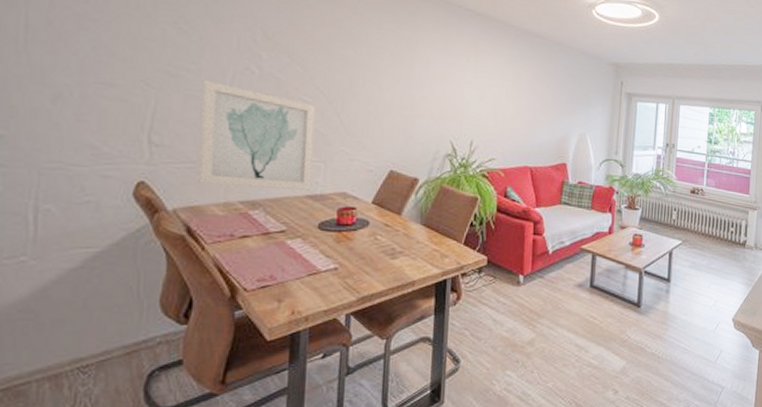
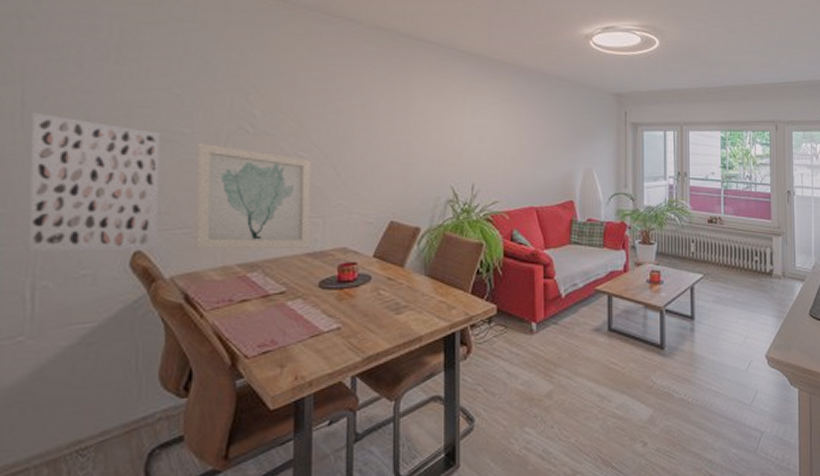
wall art: none [30,37,166,183] -> present [27,113,160,252]

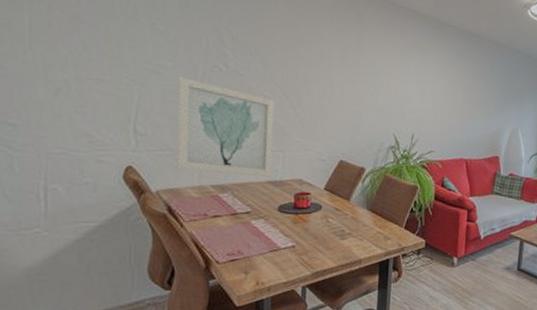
wall art: present [27,113,160,252] -> none [39,38,147,168]

